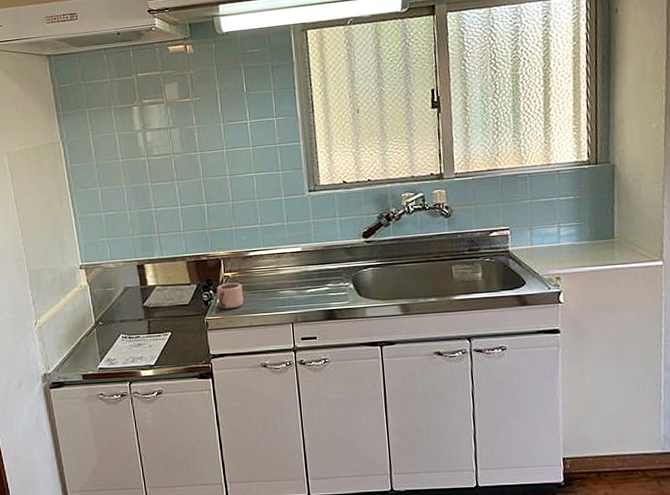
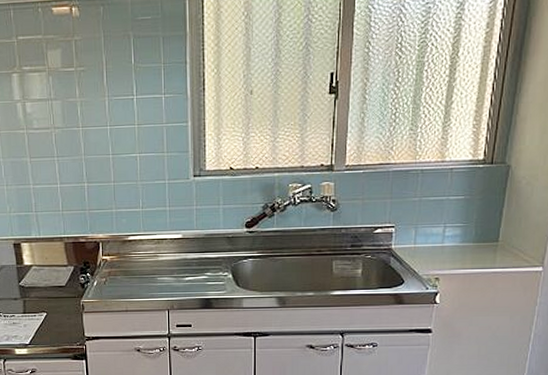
mug: present [216,282,244,309] -> none [93,266,121,293]

